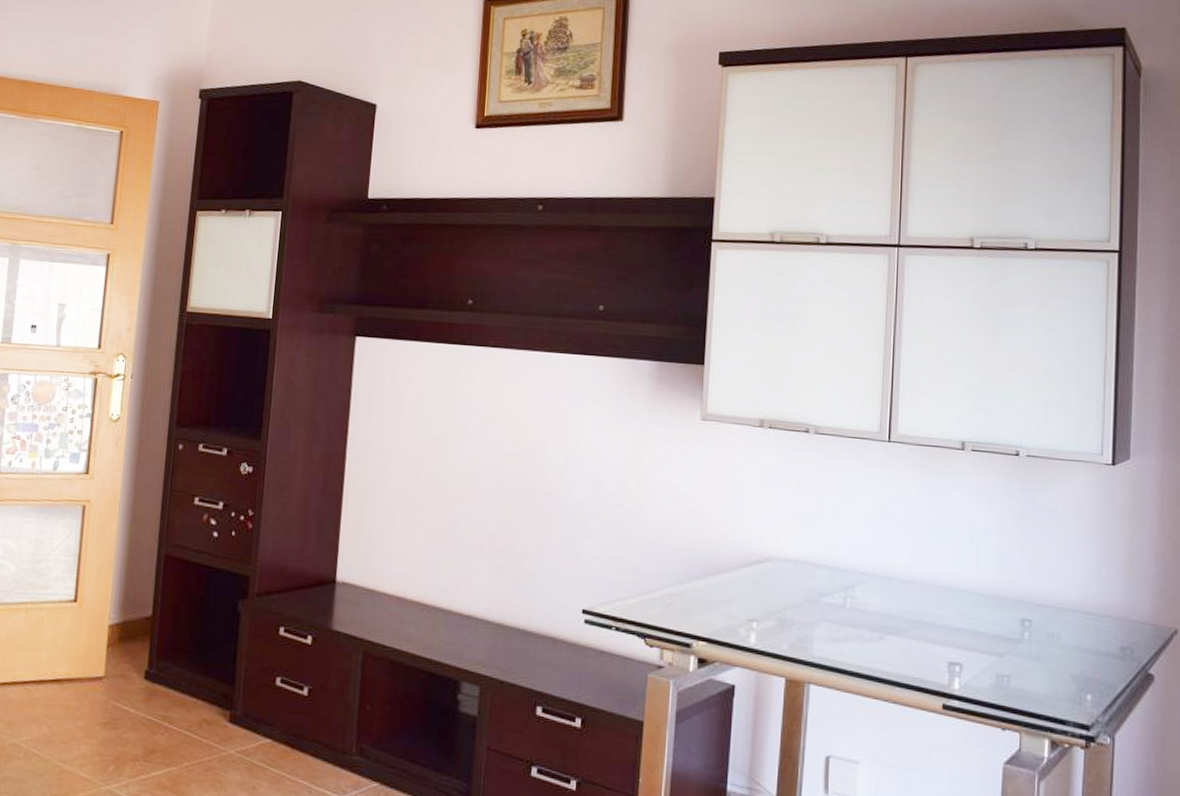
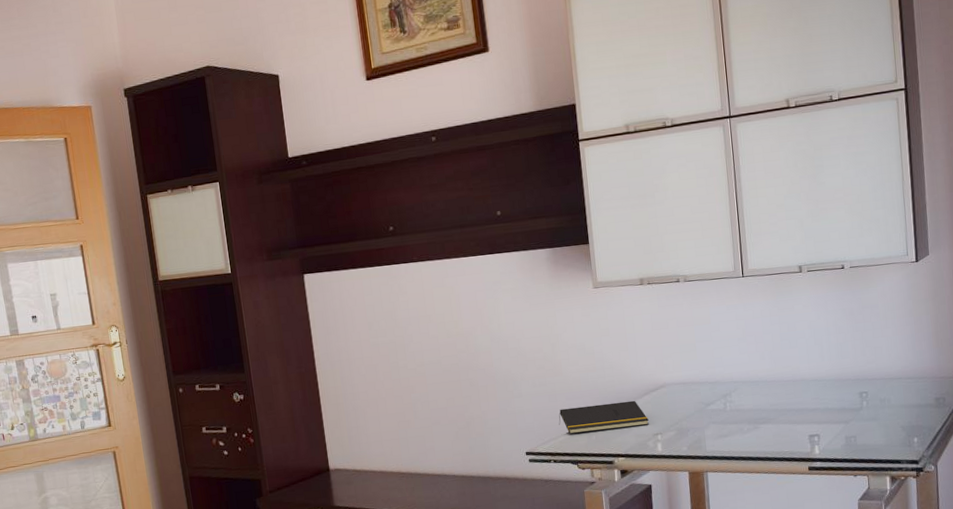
notepad: none [630,563,744,606] -> present [559,400,649,434]

